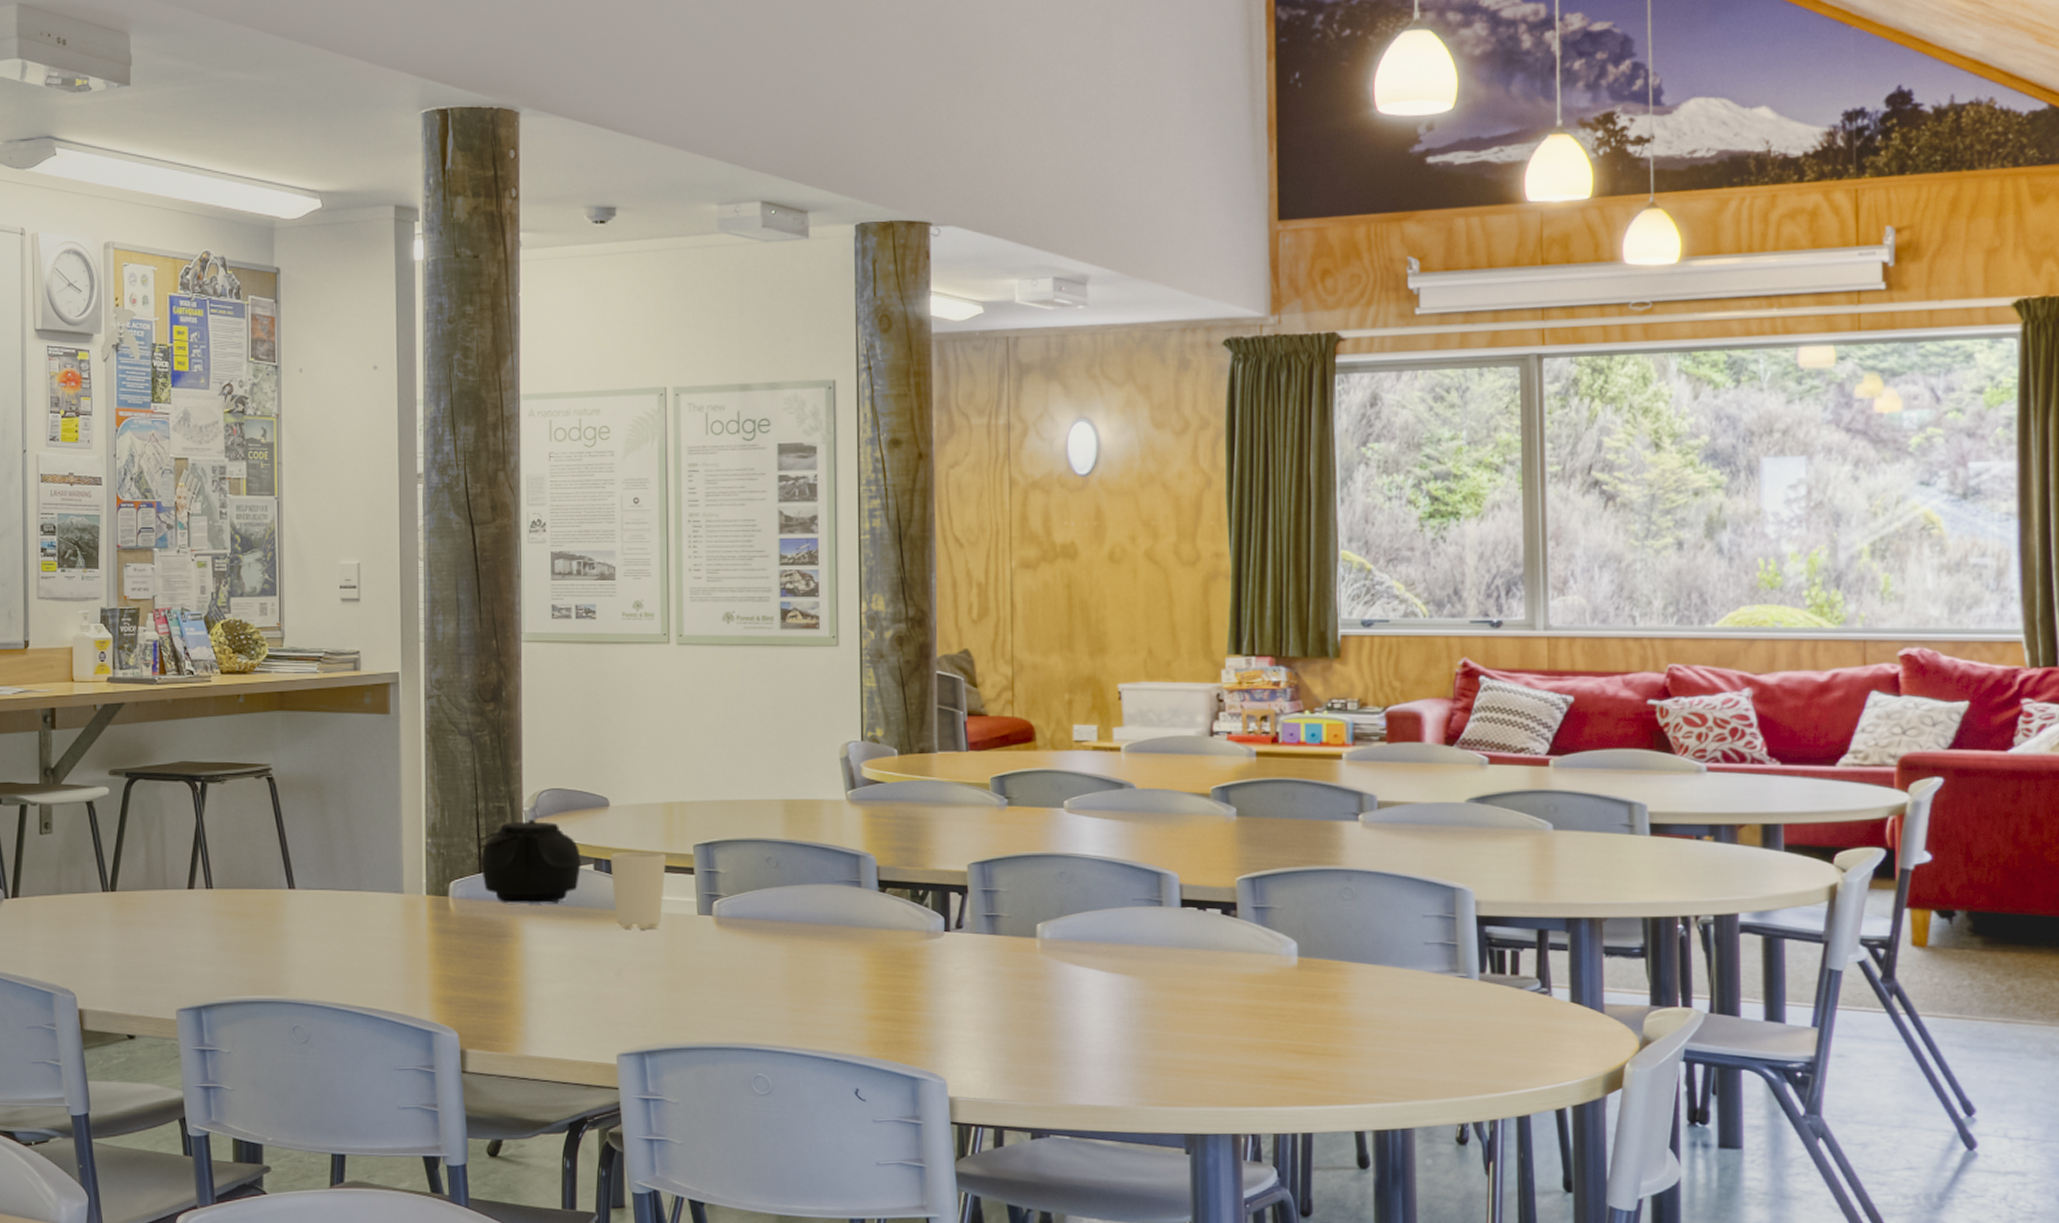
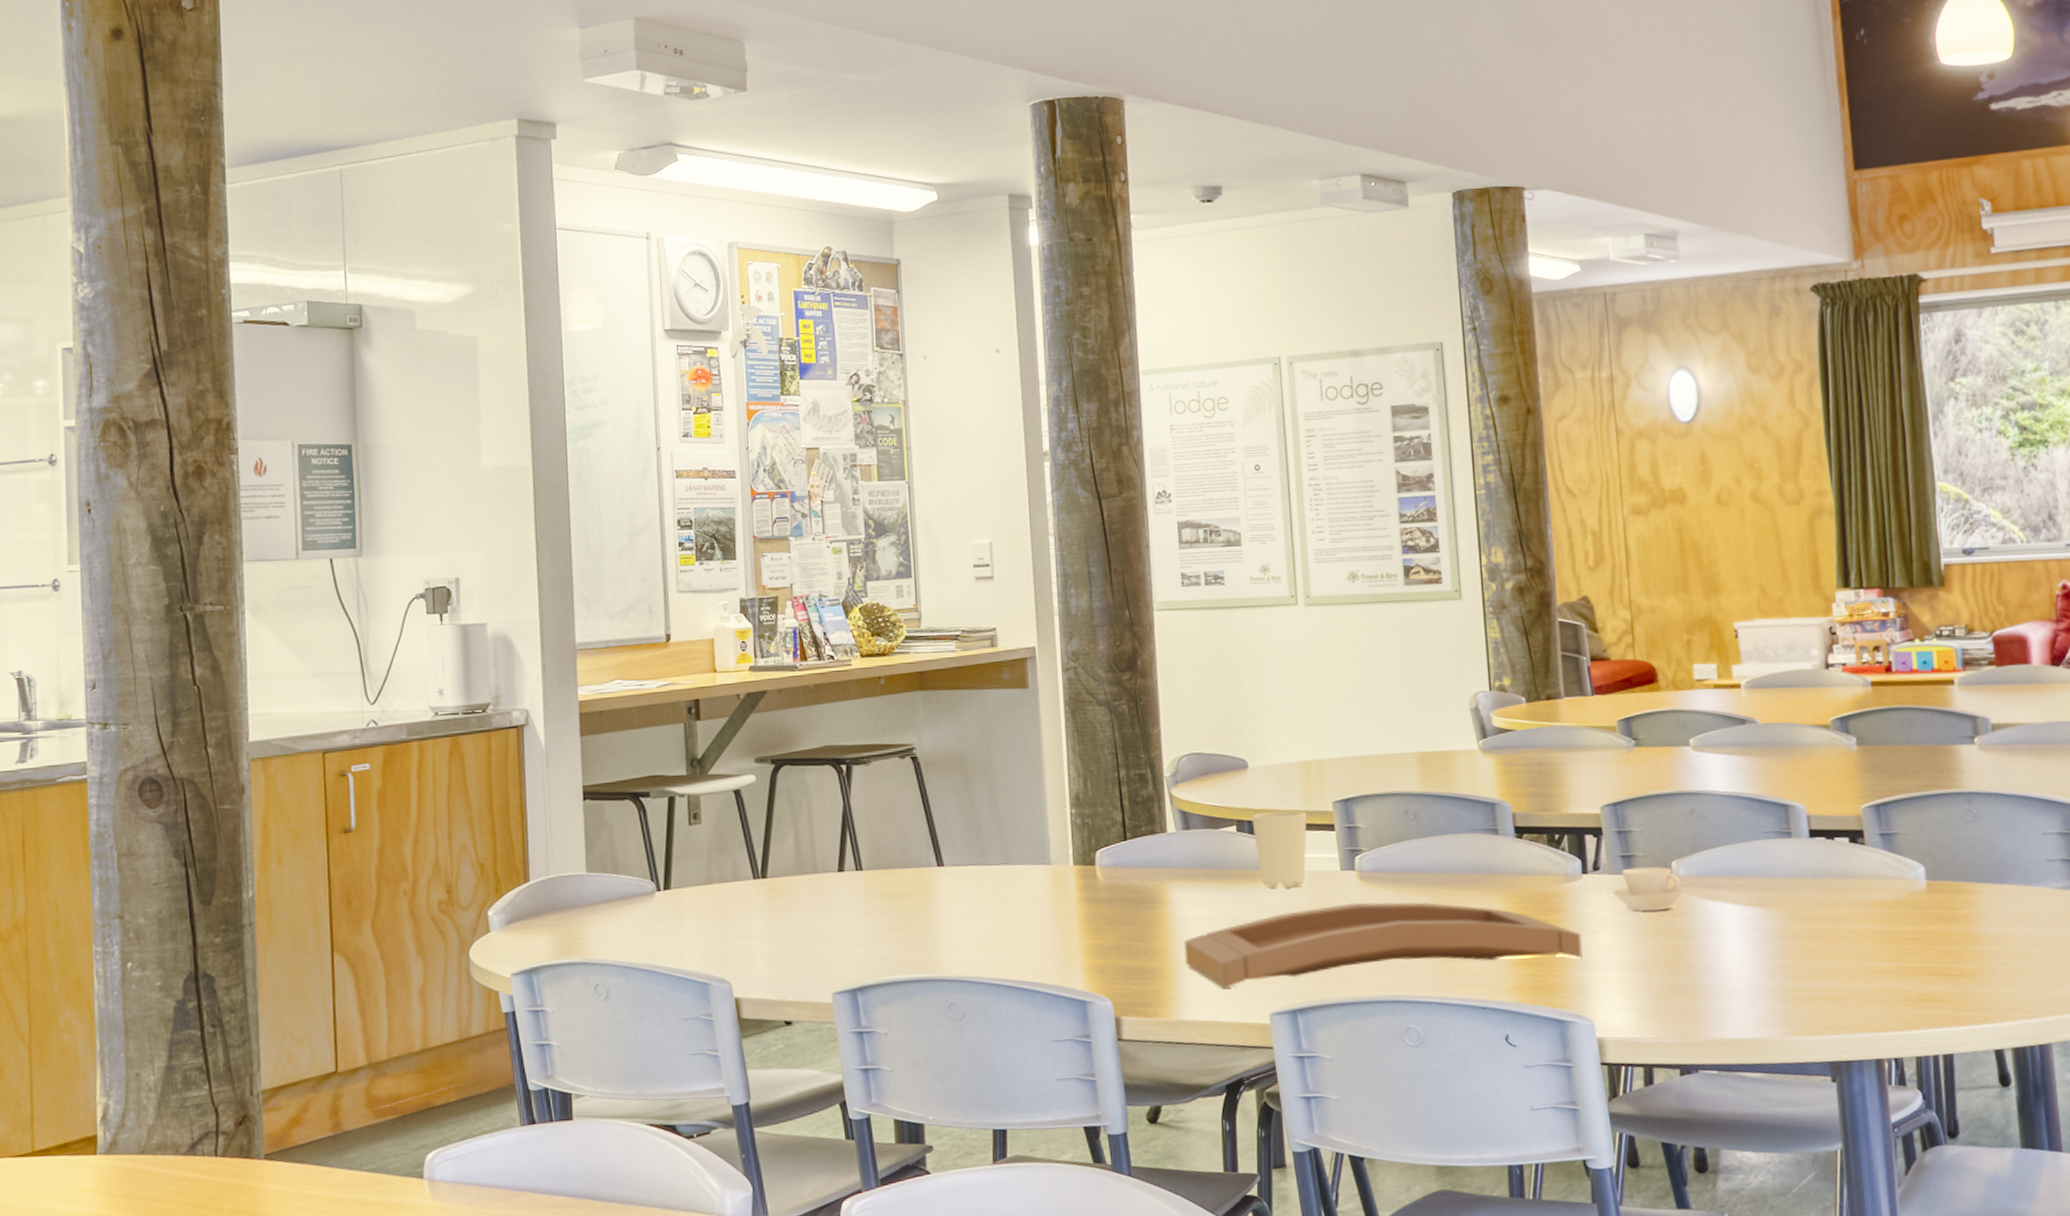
teapot: present [476,820,582,903] -> none [1120,785,1225,869]
tray: none [534,948,939,1027] -> present [1184,901,1583,988]
cup: none [974,928,1049,973] -> present [1612,866,1686,912]

